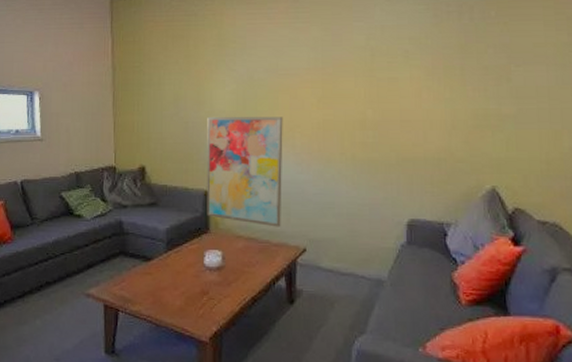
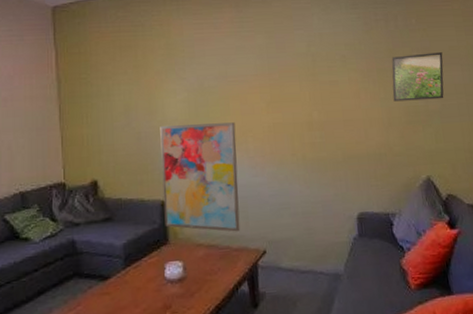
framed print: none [460,49,525,103] -> present [391,52,444,102]

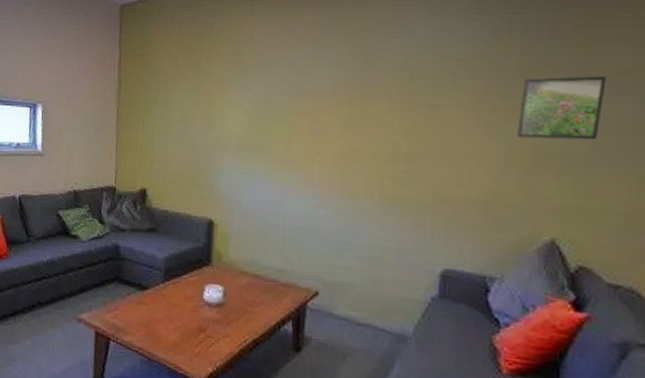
wall art: present [160,122,240,232] -> none [209,138,301,266]

